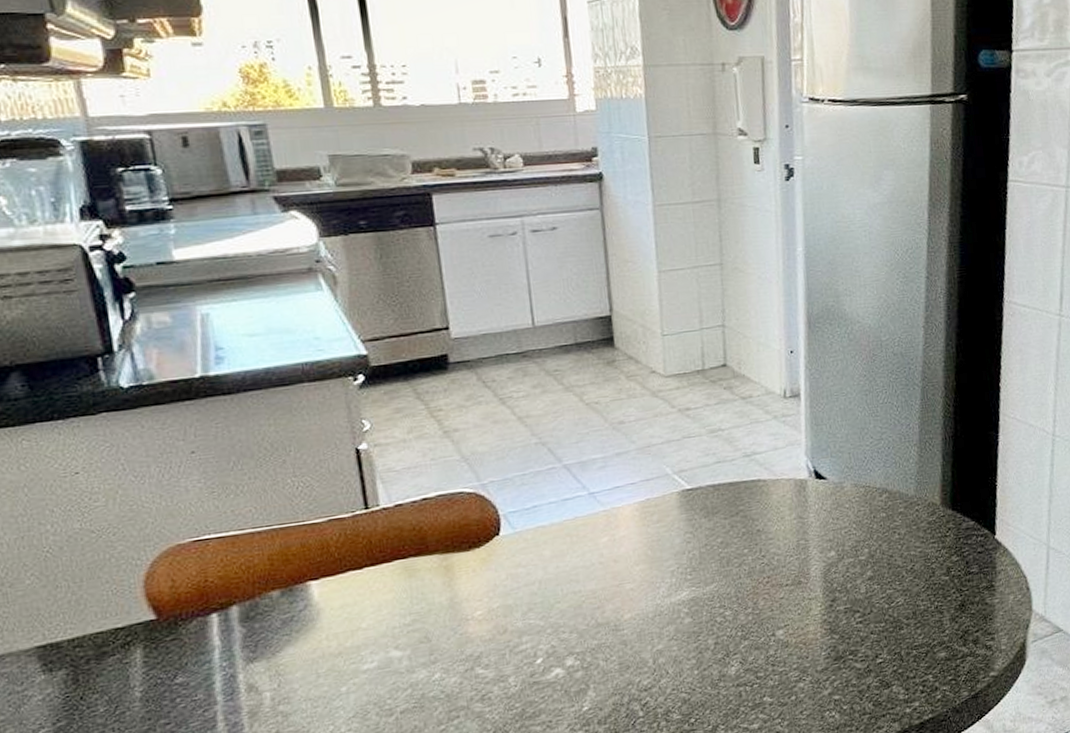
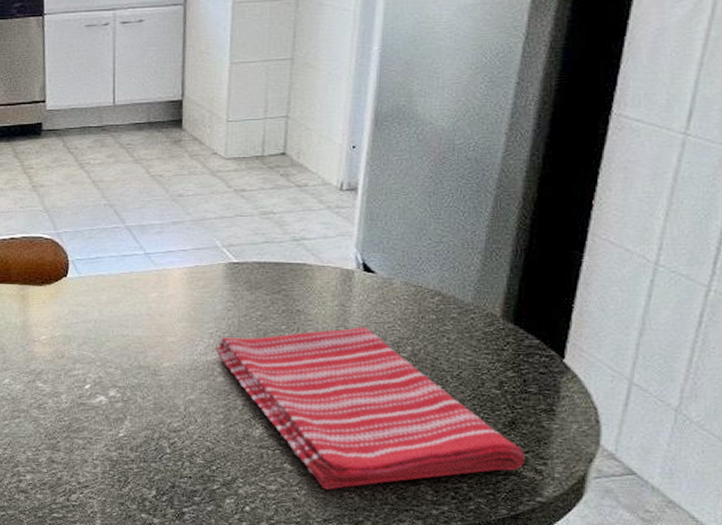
dish towel: none [679,536,977,715] -> present [216,327,525,490]

